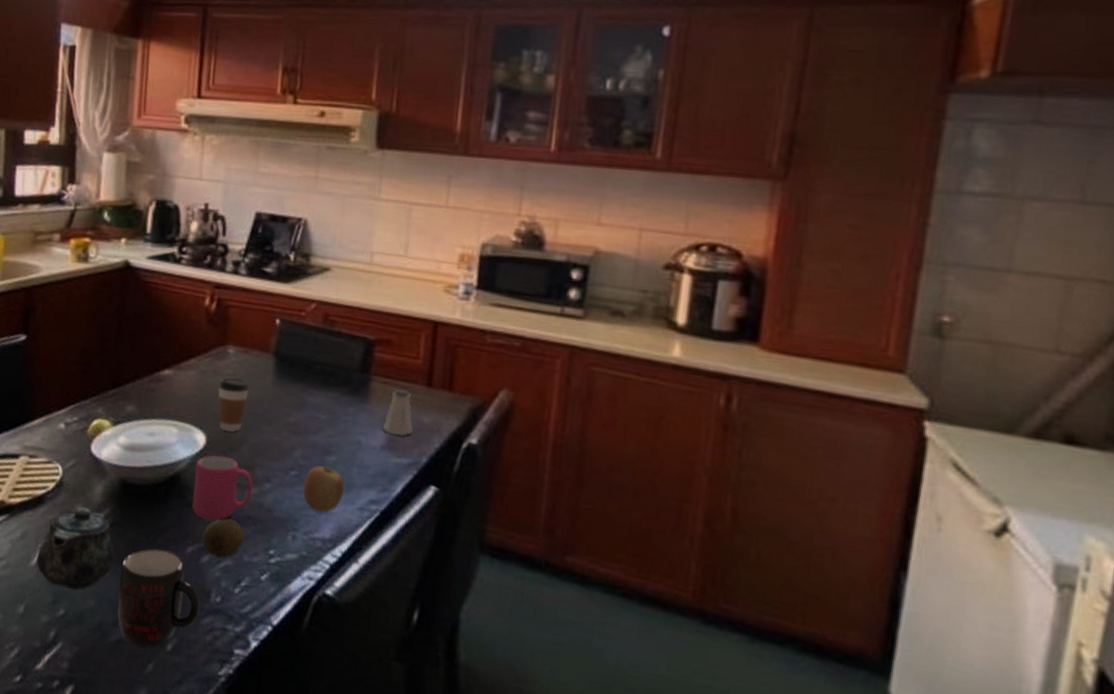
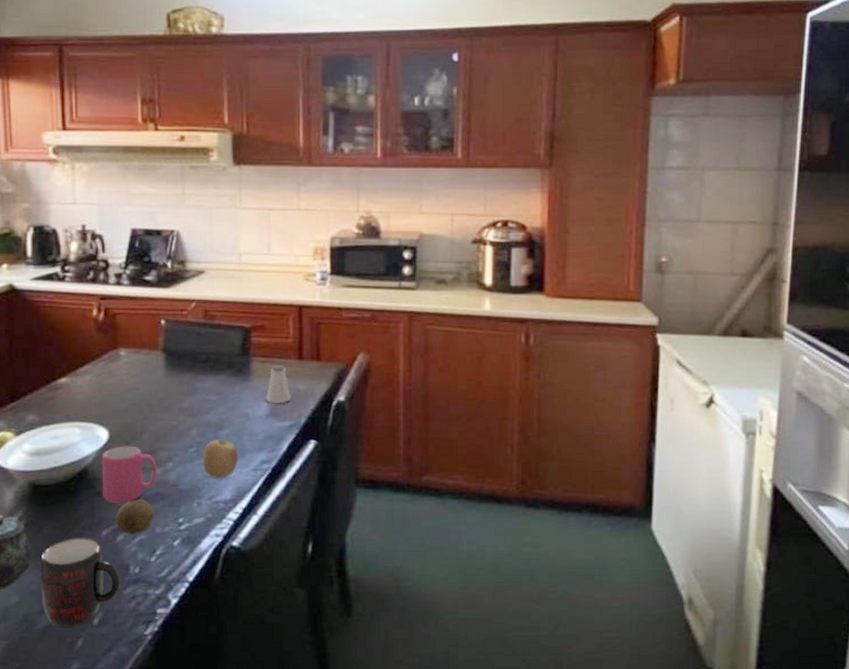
coffee cup: present [217,377,249,432] -> none [114,376,143,423]

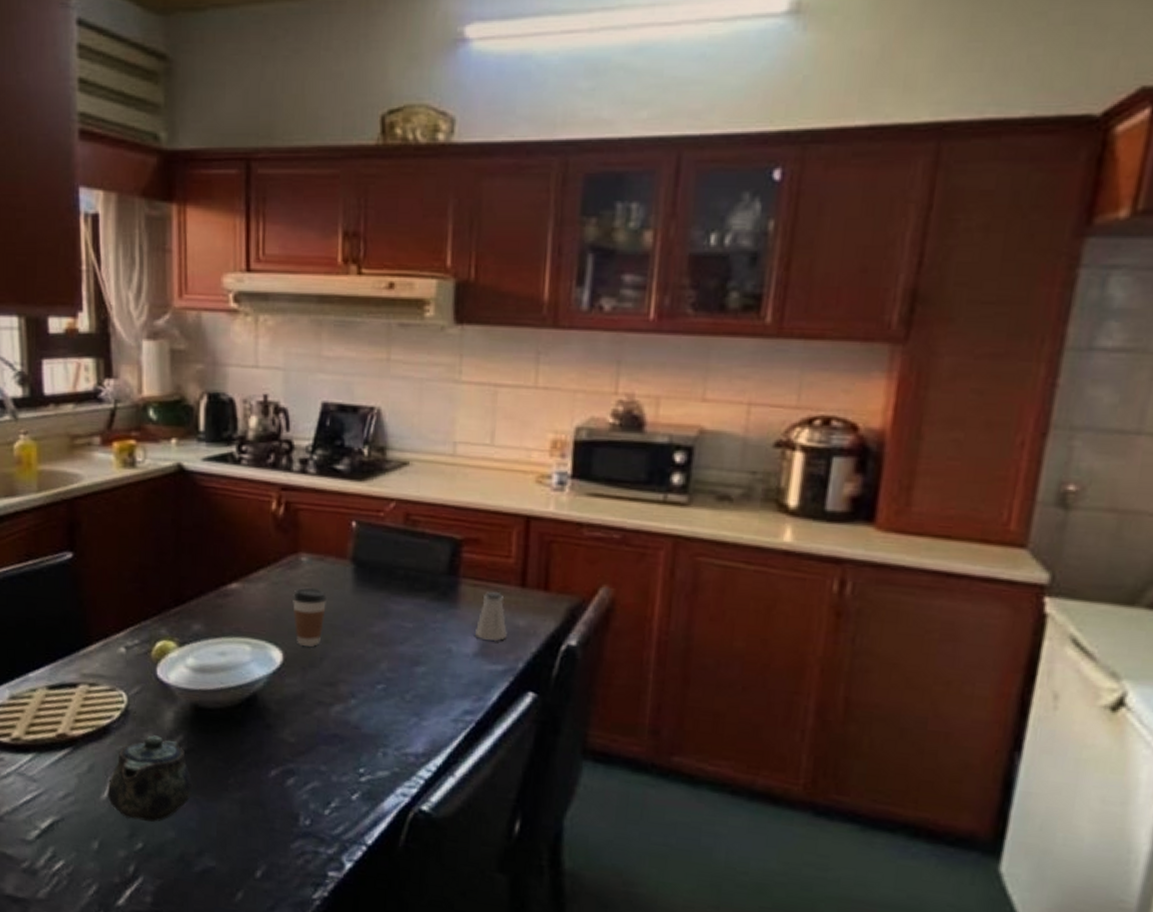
mug: present [40,537,121,627] -> none [200,774,288,876]
mug: present [101,446,157,504] -> none [272,672,338,742]
coffee cup: none [114,376,143,423] -> present [291,588,327,647]
fruit: present [115,499,154,534] -> none [285,738,331,780]
apple: present [202,440,238,478] -> none [391,677,436,726]

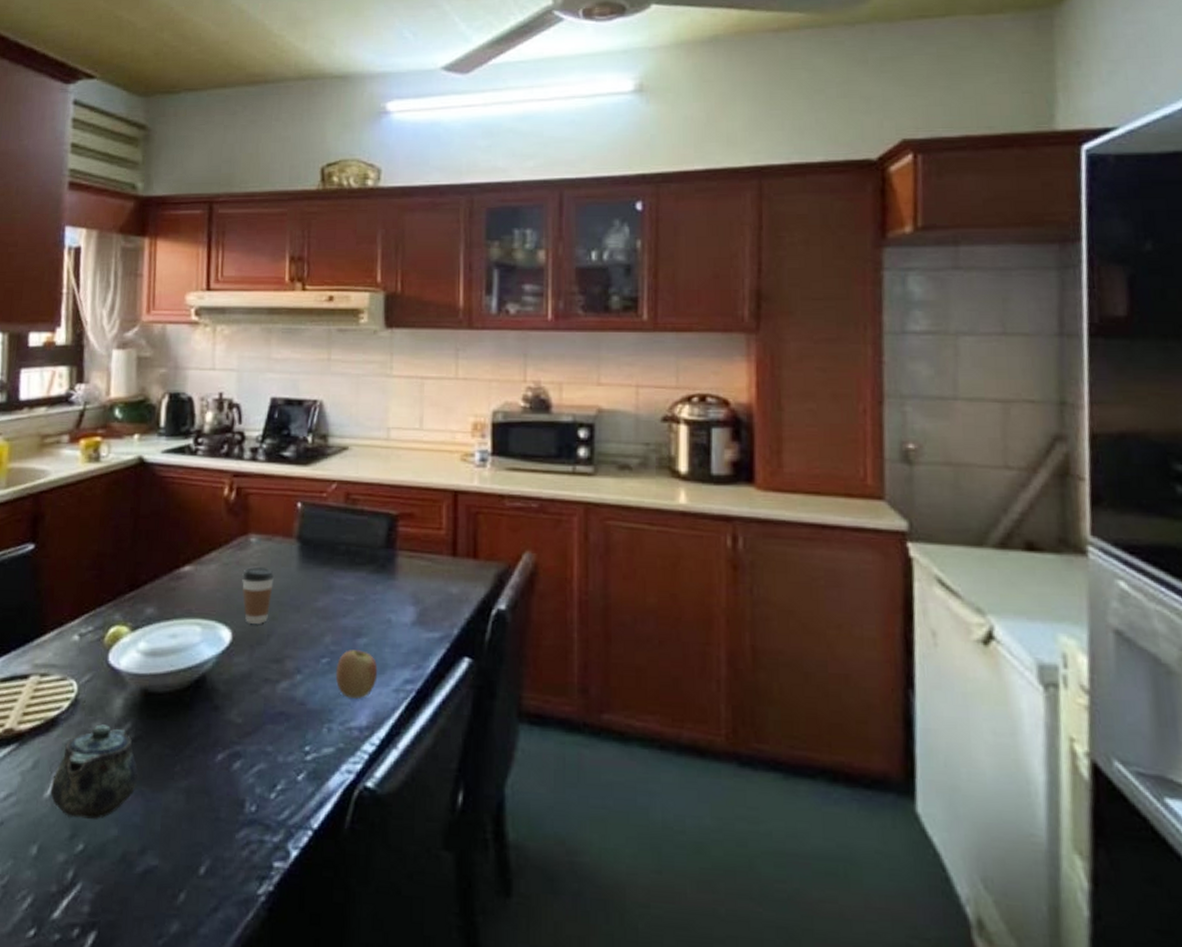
apple: none [391,677,436,726] -> present [335,650,378,699]
saltshaker: present [475,591,507,642] -> none [413,561,442,610]

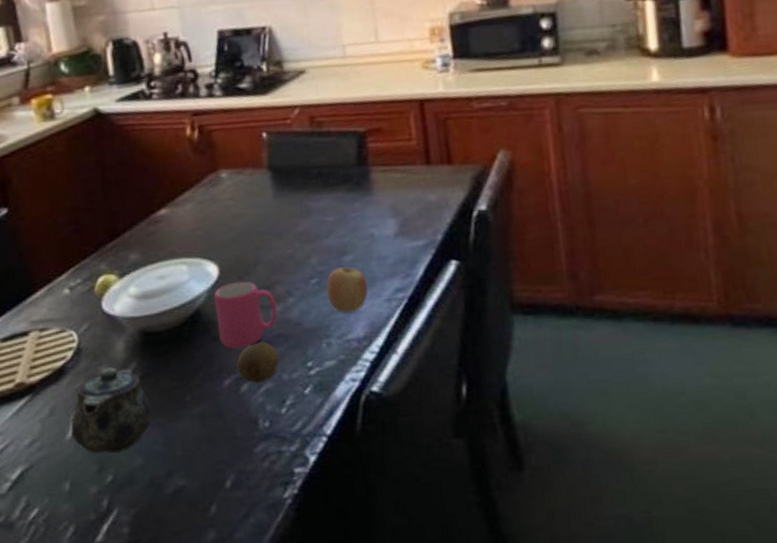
mug: none [220,650,284,722] -> present [214,281,278,349]
fruit: none [232,718,277,762] -> present [236,342,280,383]
coffee cup: present [241,567,274,624] -> none [218,201,252,256]

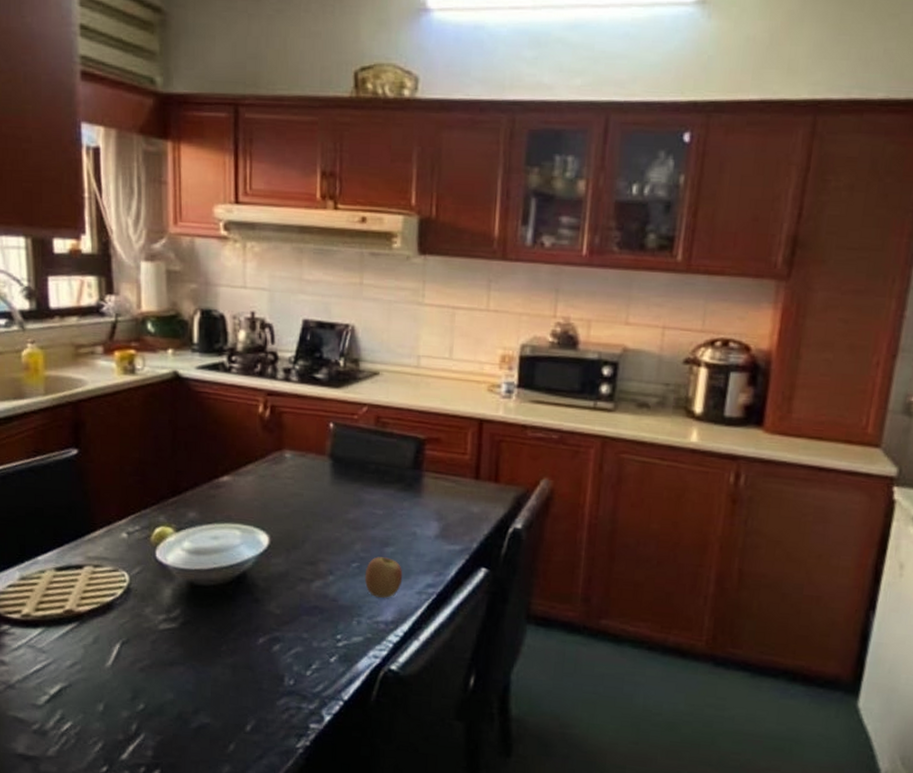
teapot: present [70,367,152,454] -> none [111,609,189,686]
mug: present [214,281,278,349] -> none [260,553,318,613]
fruit: present [236,342,280,383] -> none [272,610,312,646]

